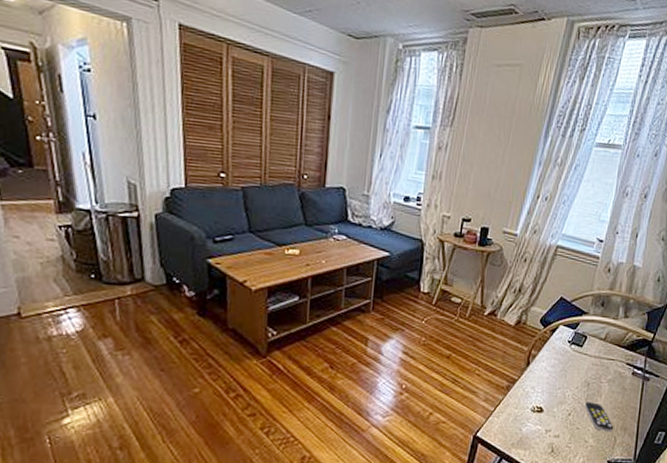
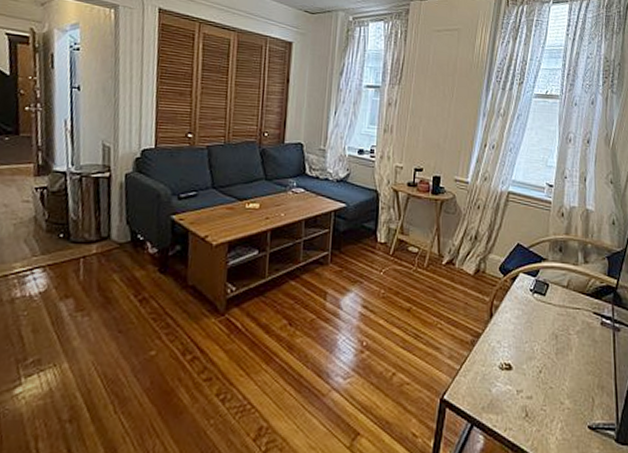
remote control: present [584,402,614,432] -> none [555,357,590,392]

